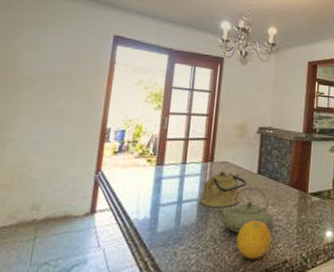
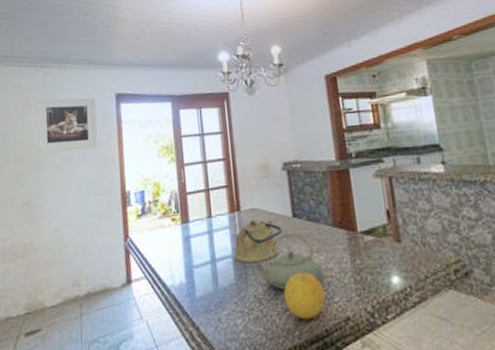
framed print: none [16,22,92,83] -> present [35,97,98,154]

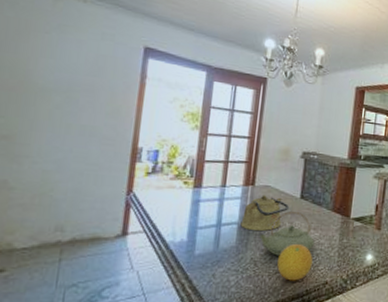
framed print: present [35,97,98,154] -> none [29,25,119,97]

